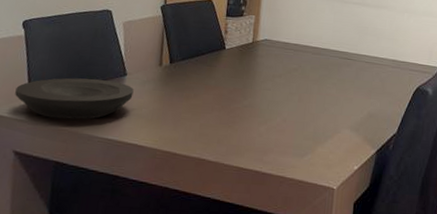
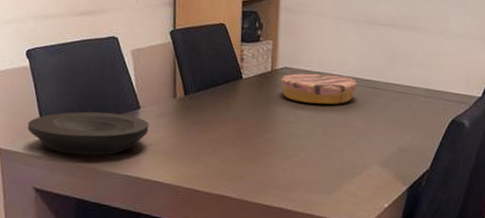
plate: none [260,44,331,74] -> present [280,73,357,105]

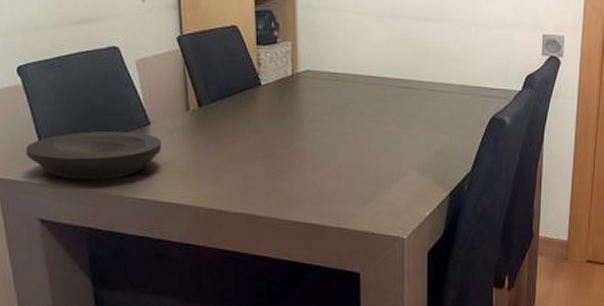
plate: present [280,73,357,105] -> none [302,75,387,109]

